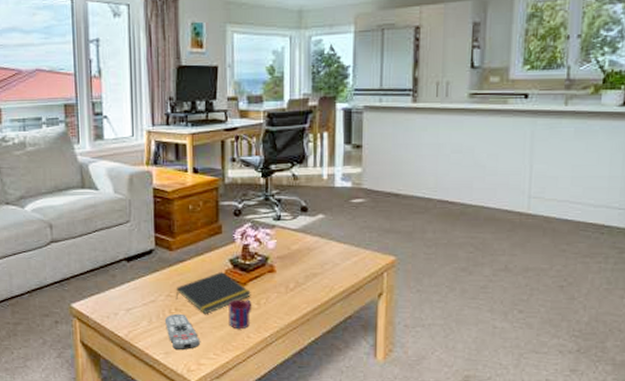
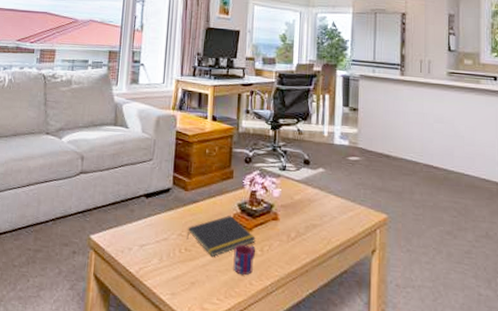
remote control: present [164,313,200,351] -> none [174,253,205,292]

